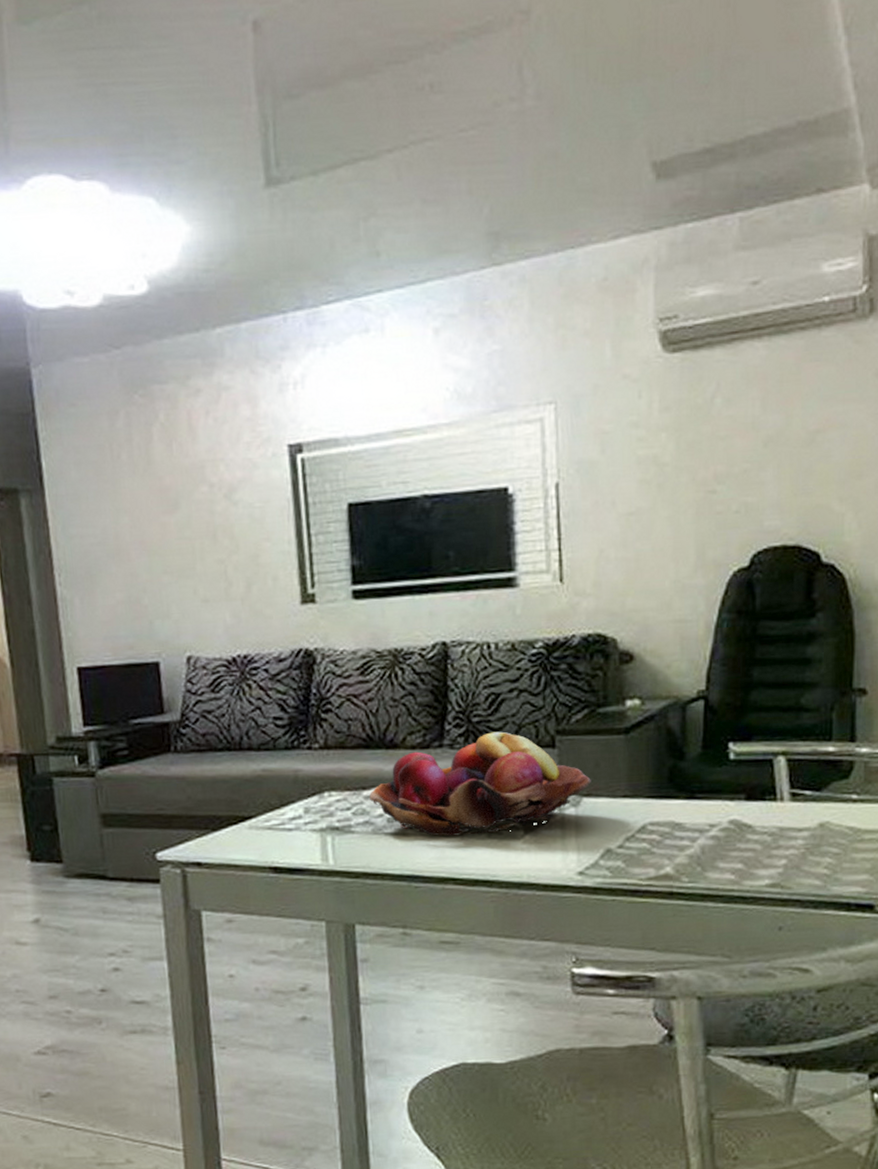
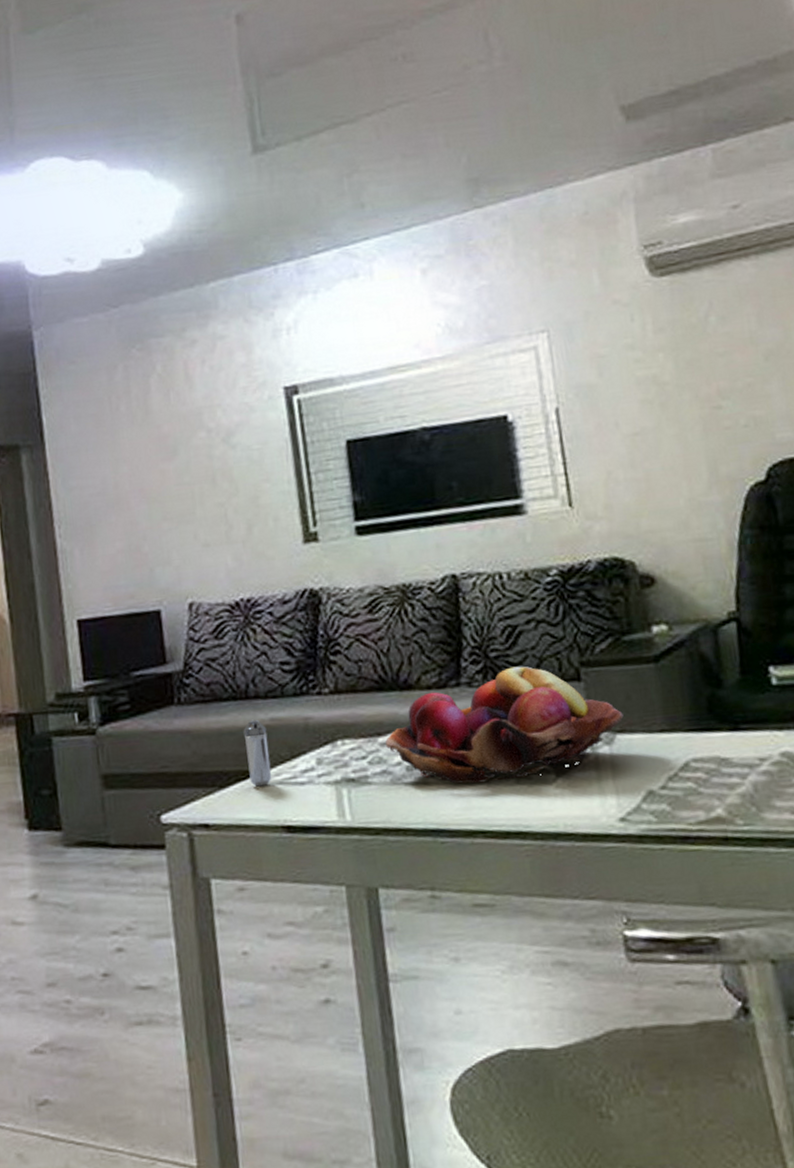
shaker: none [236,769,262,831] -> present [243,719,272,787]

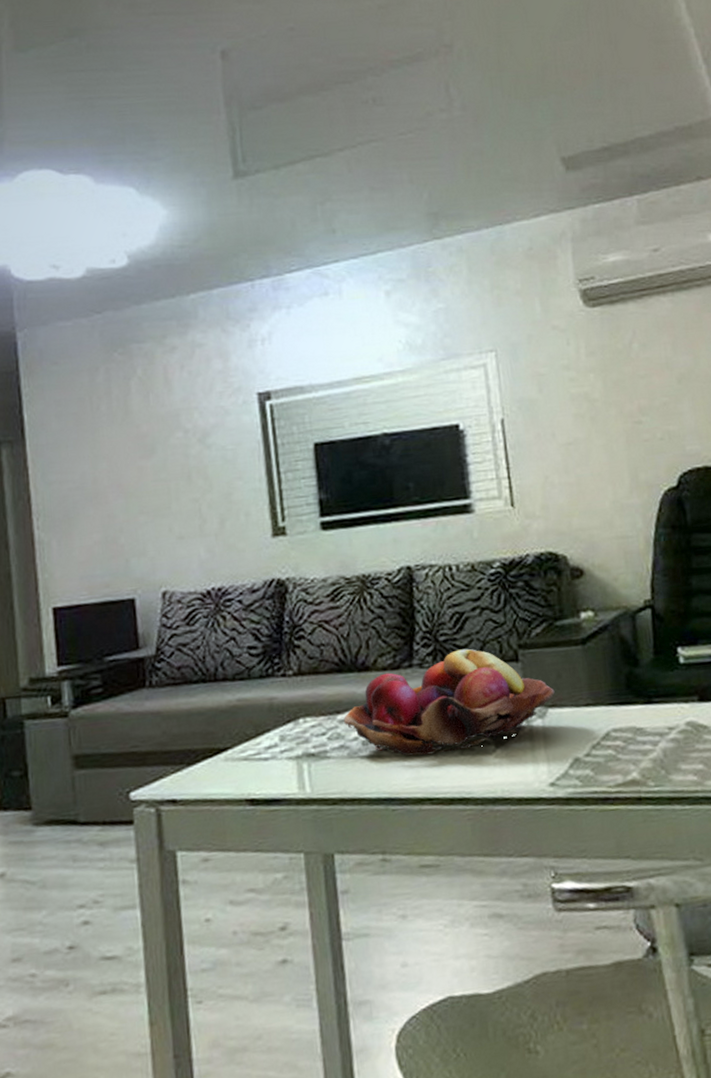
shaker: present [243,719,272,787] -> none [211,700,238,763]

